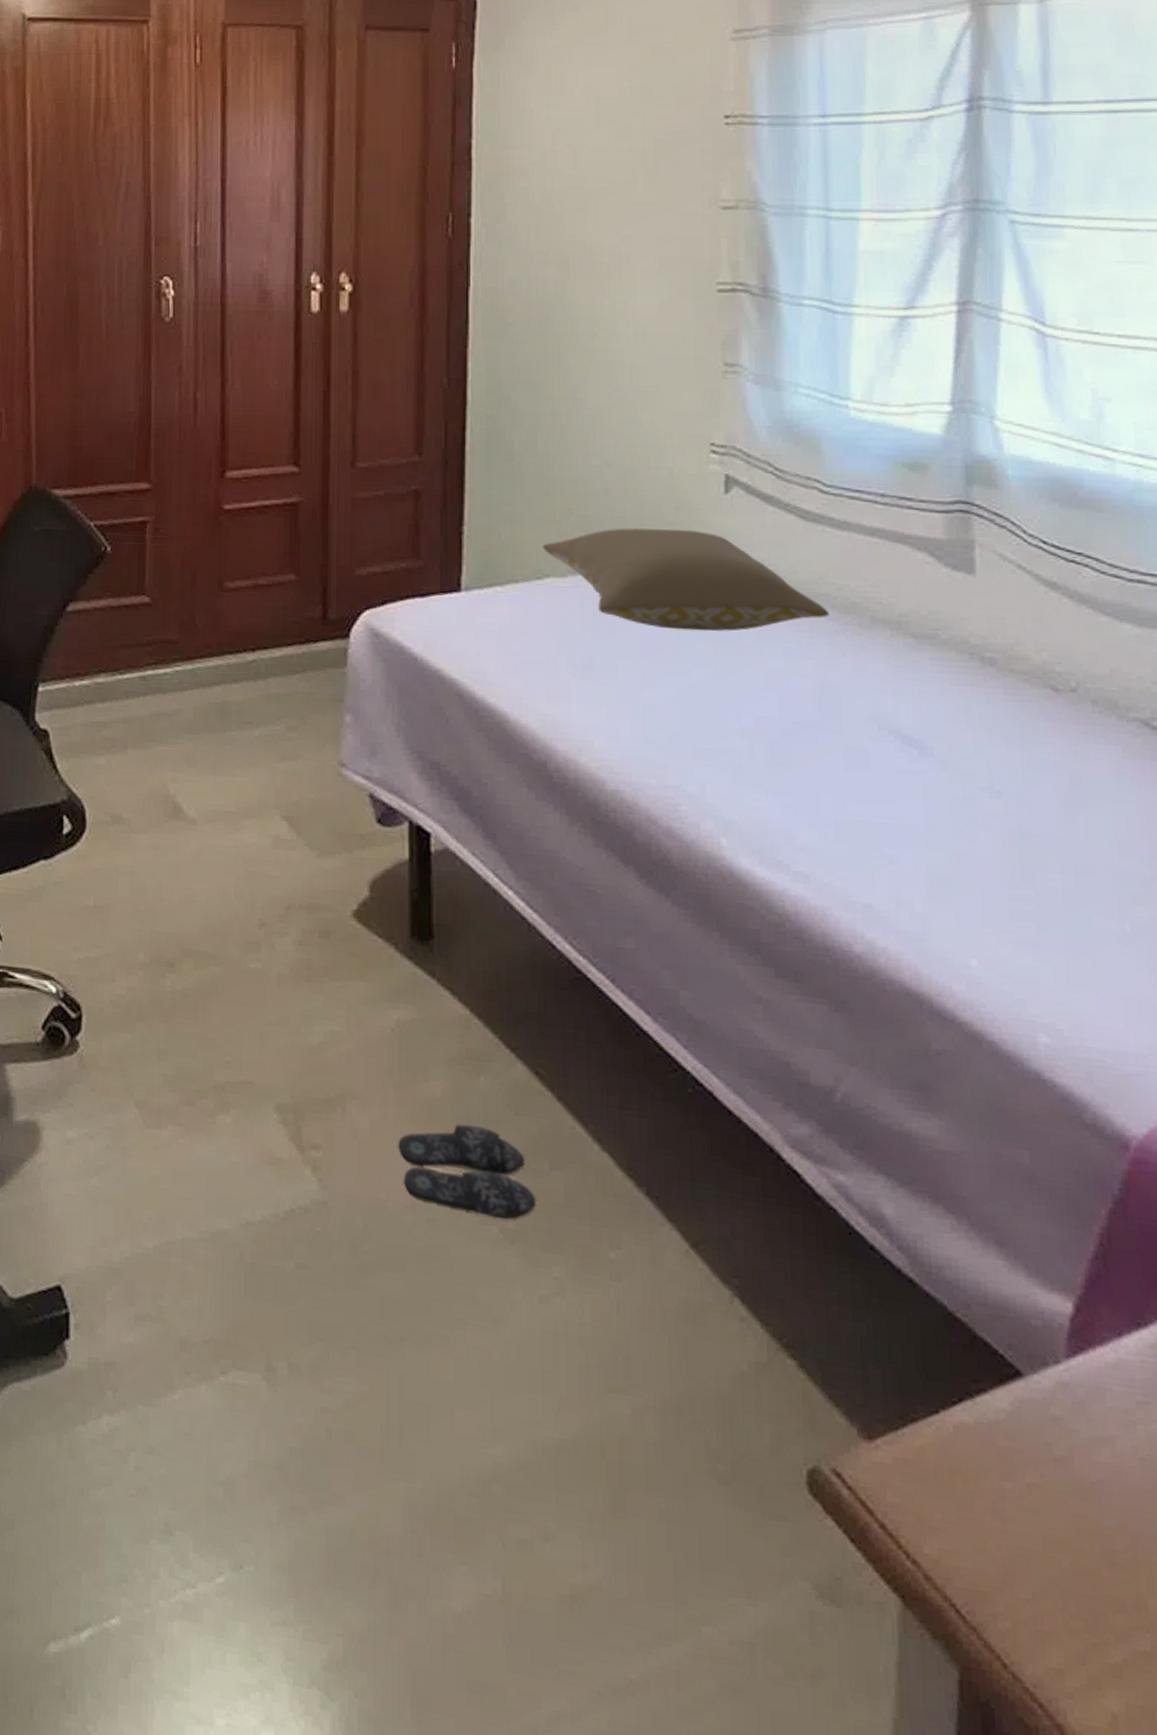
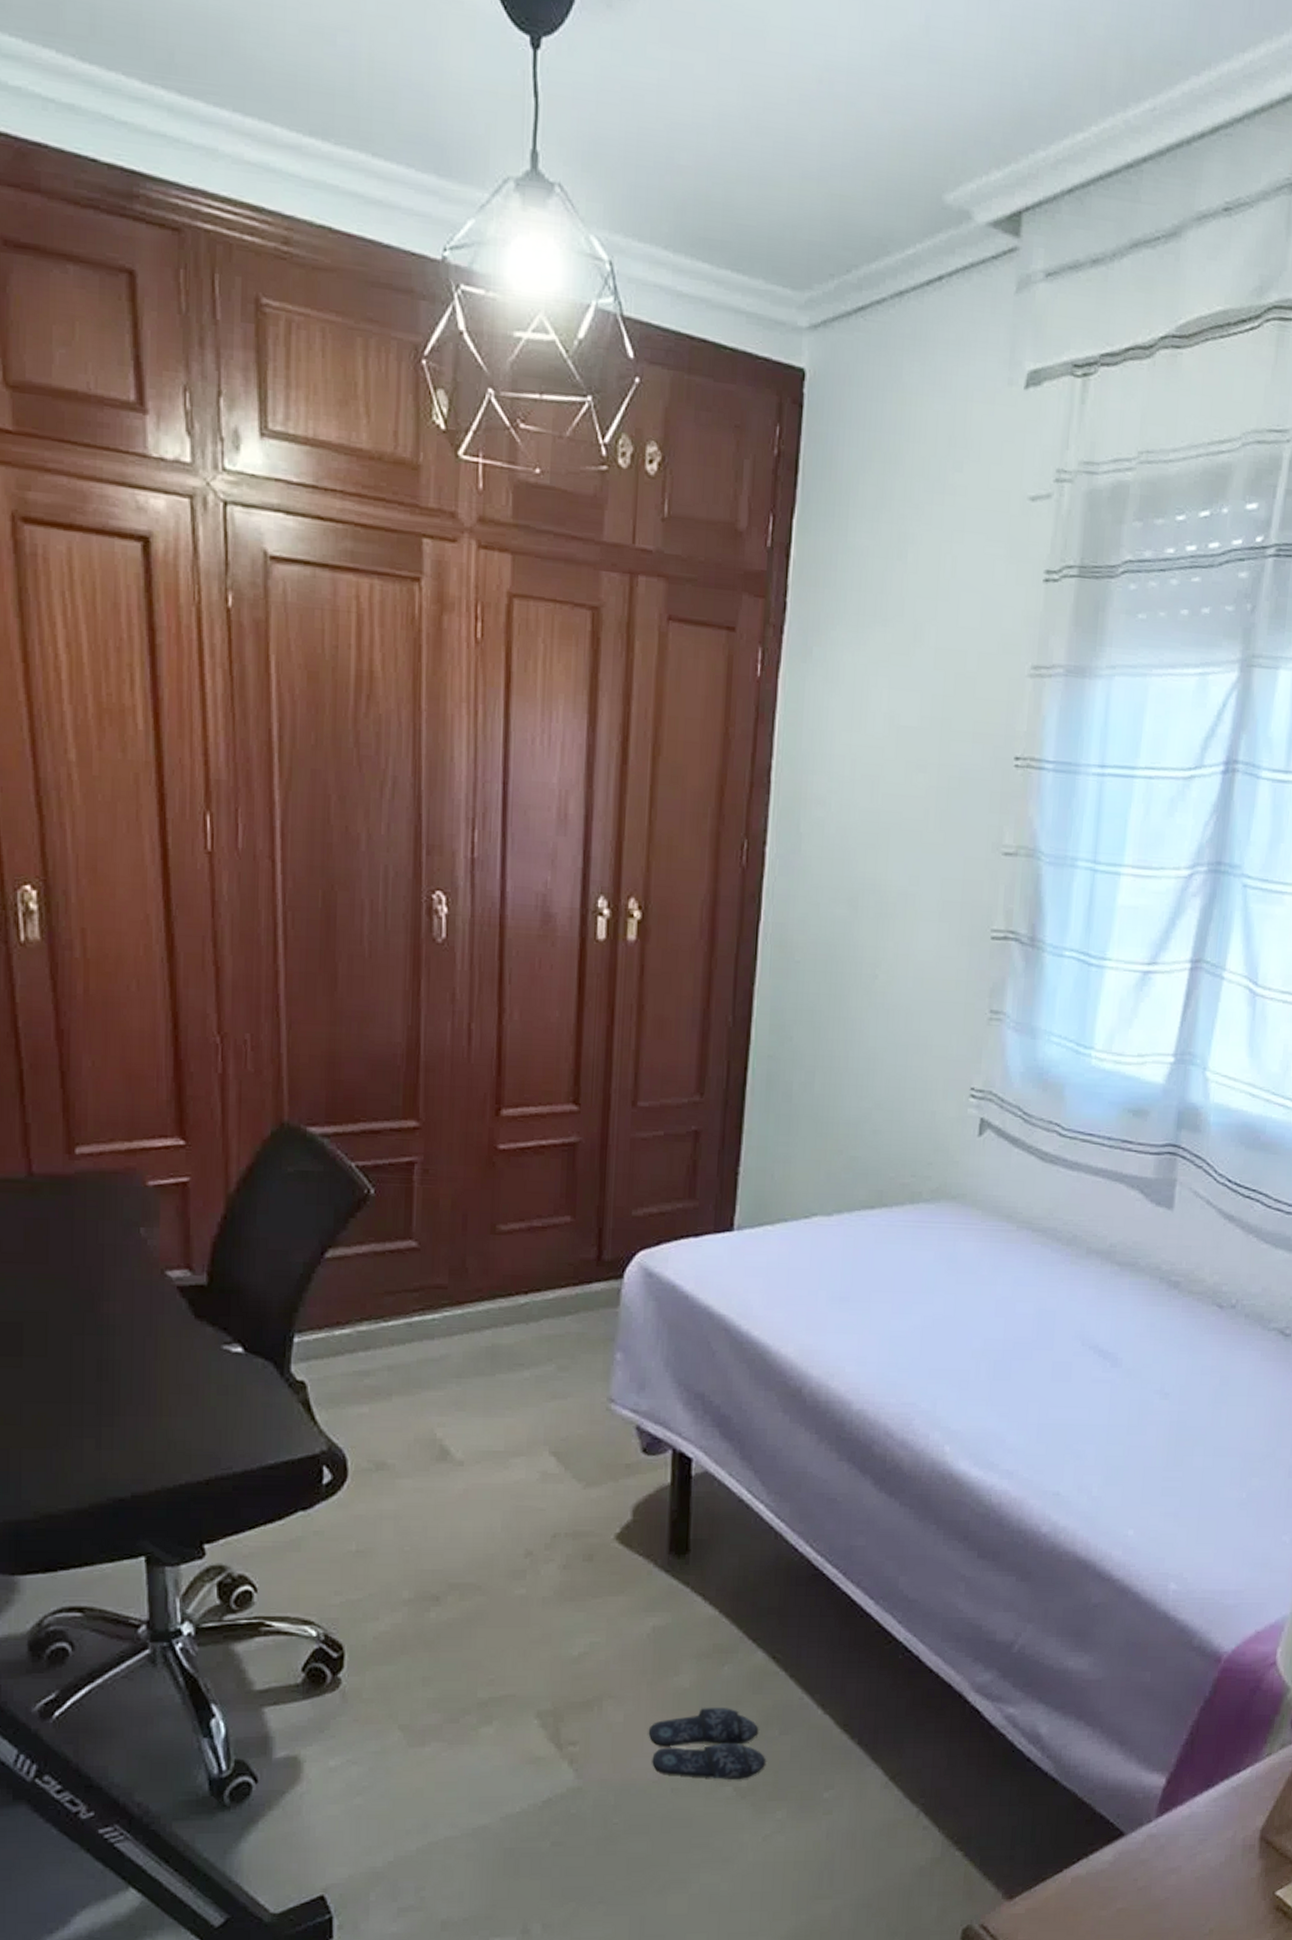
pillow: present [543,528,830,631] -> none [812,1168,1055,1264]

